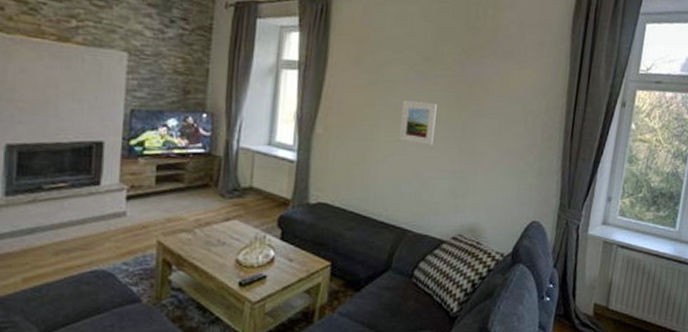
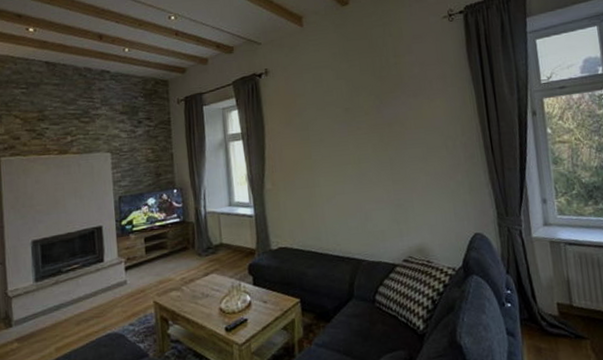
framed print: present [399,100,437,145] -> none [334,144,368,183]

